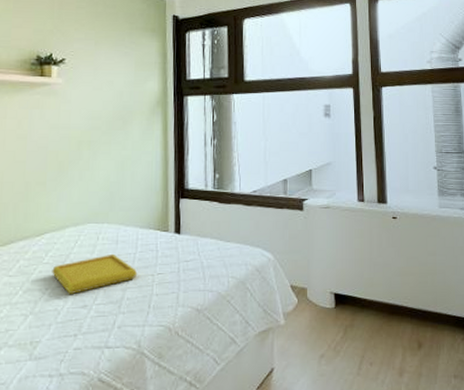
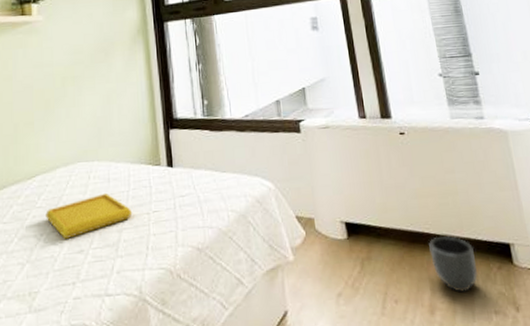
planter: none [406,309,444,359] -> present [429,236,478,293]

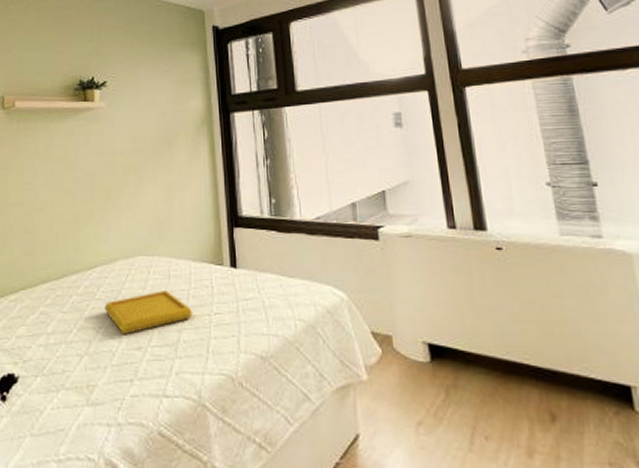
planter: present [429,236,478,293] -> none [528,369,588,437]

